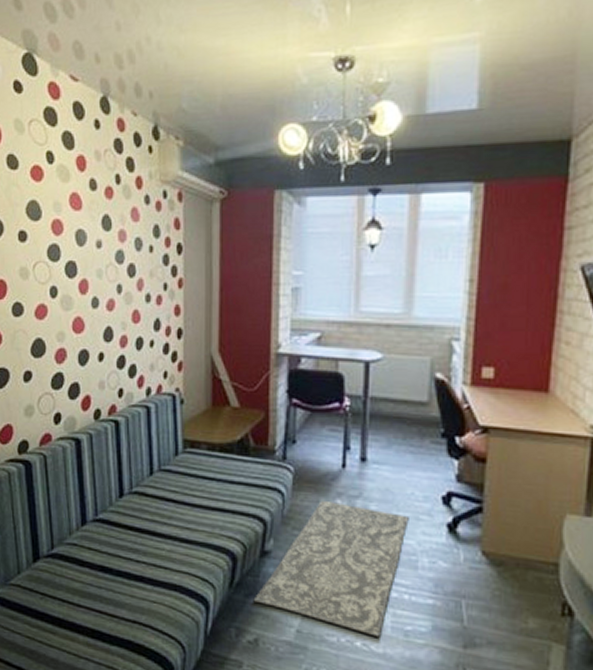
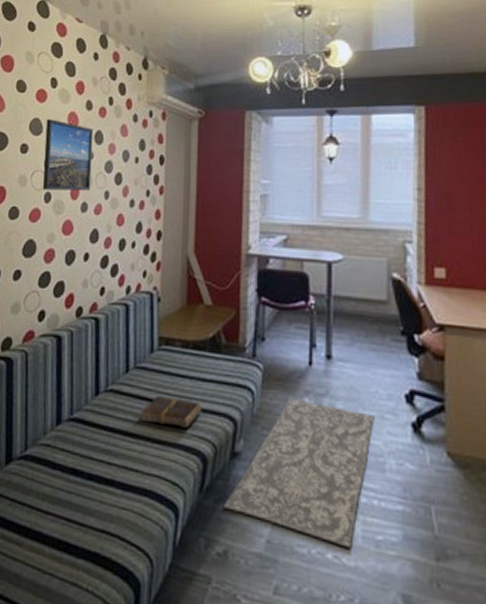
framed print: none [45,201,101,285] -> present [42,119,94,191]
book: none [166,497,230,528] -> present [139,395,202,428]

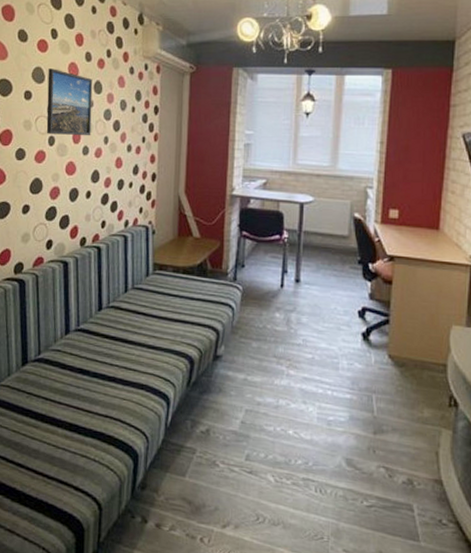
book: present [139,395,202,428] -> none [137,310,190,337]
rug: present [223,398,375,548] -> none [206,313,332,426]

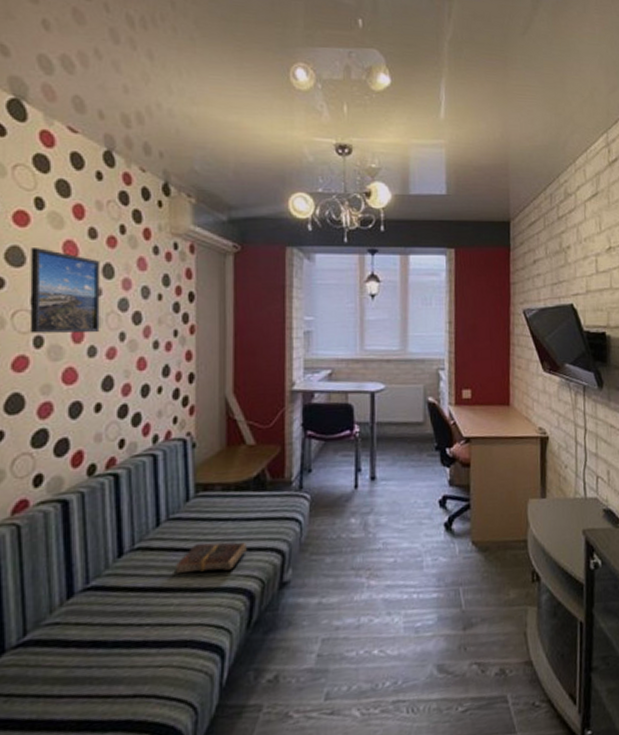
book: none [137,310,190,337] -> present [175,542,247,575]

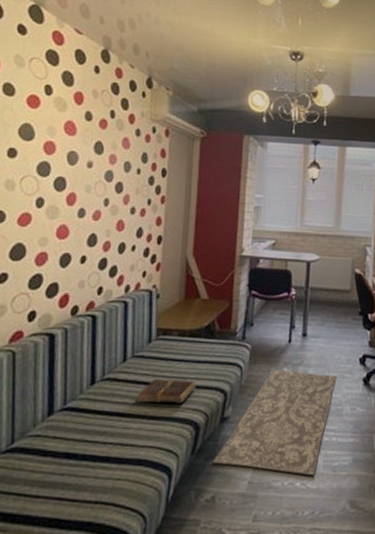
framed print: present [29,248,100,333] -> none [33,126,93,198]
rug: none [272,521,414,641] -> present [212,369,337,476]

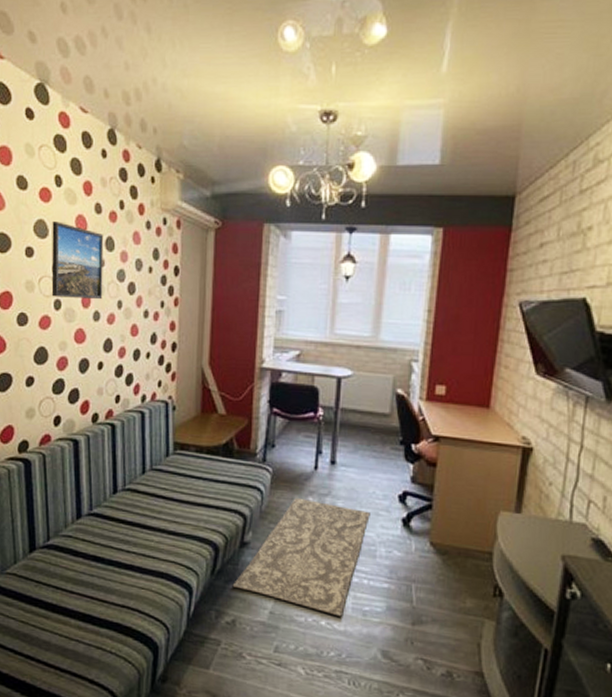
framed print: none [33,126,93,198] -> present [51,221,104,300]
book: present [136,378,196,403] -> none [156,494,214,522]

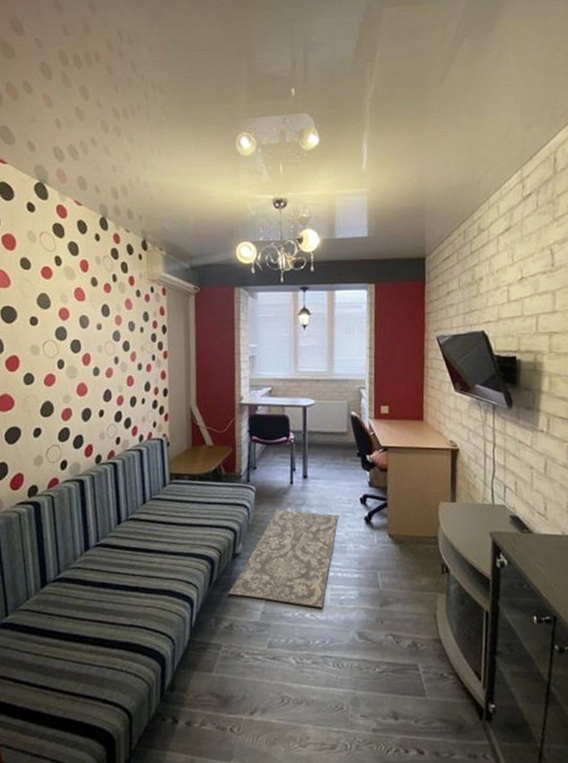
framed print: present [51,221,104,300] -> none [54,294,101,358]

